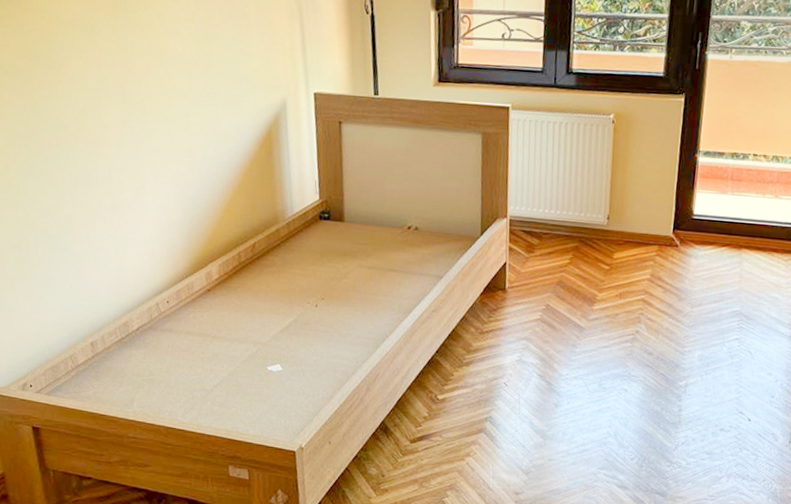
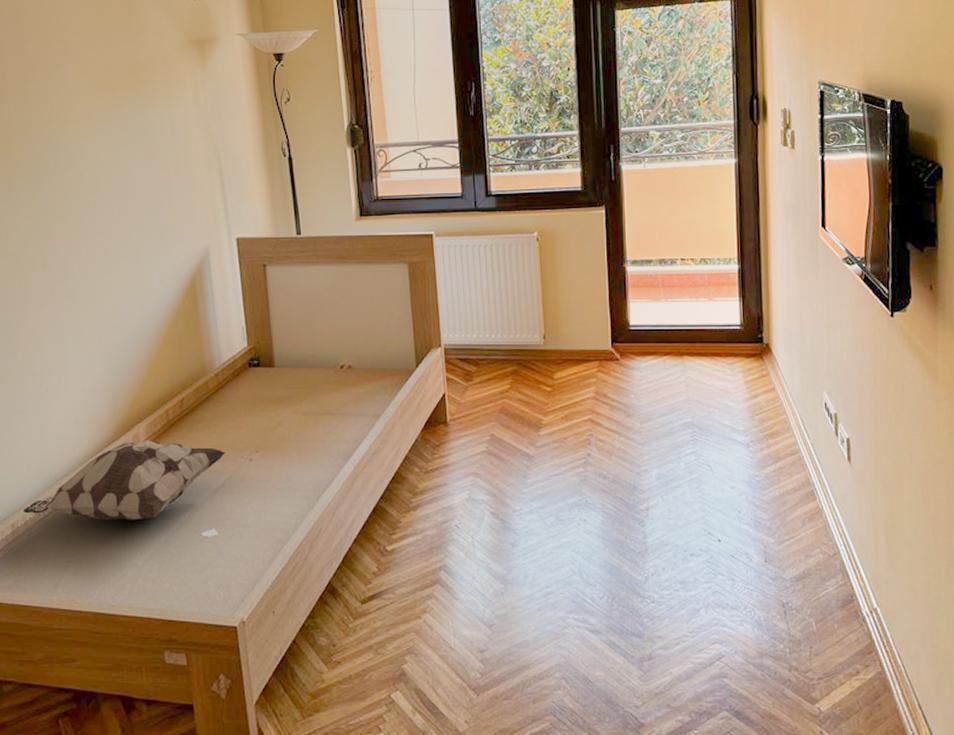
decorative pillow: none [101,278,293,351] -> present [23,440,225,521]

